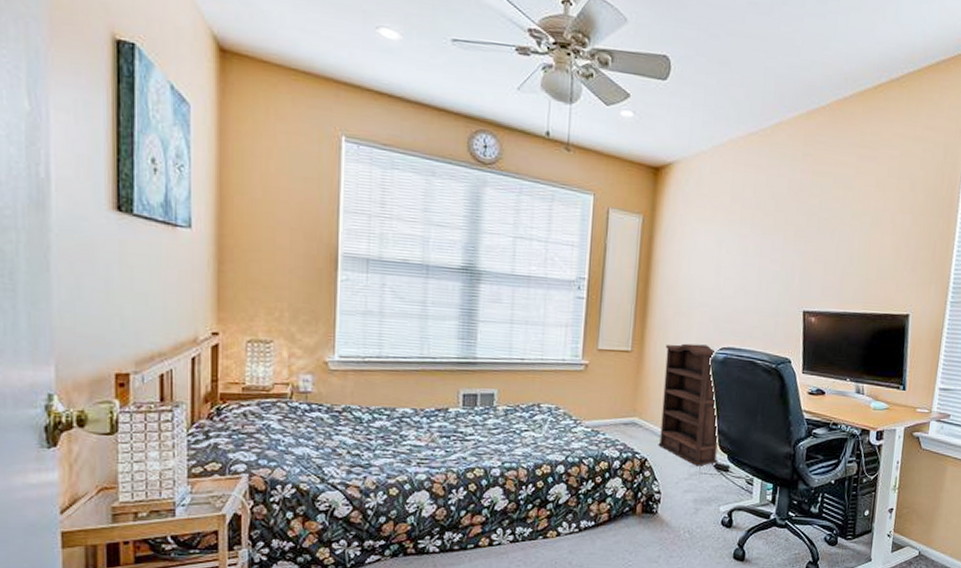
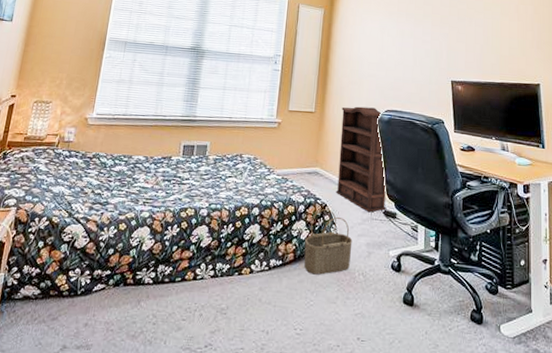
wicker basket: none [620,464,678,535] -> present [304,209,353,275]

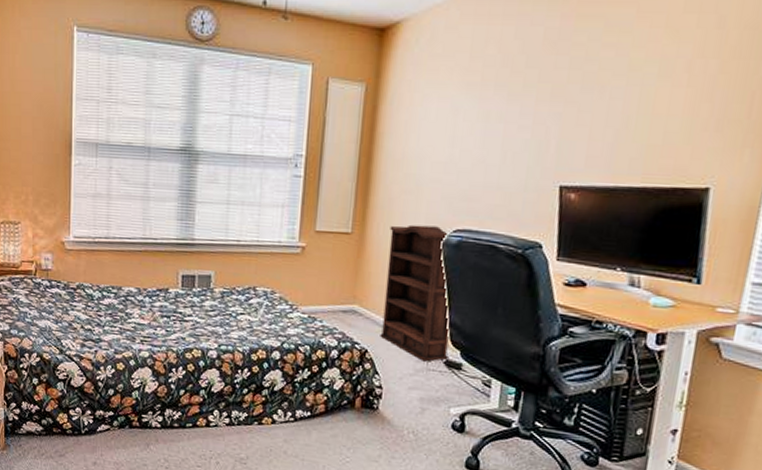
wicker basket: present [304,209,353,275] -> none [338,355,401,430]

